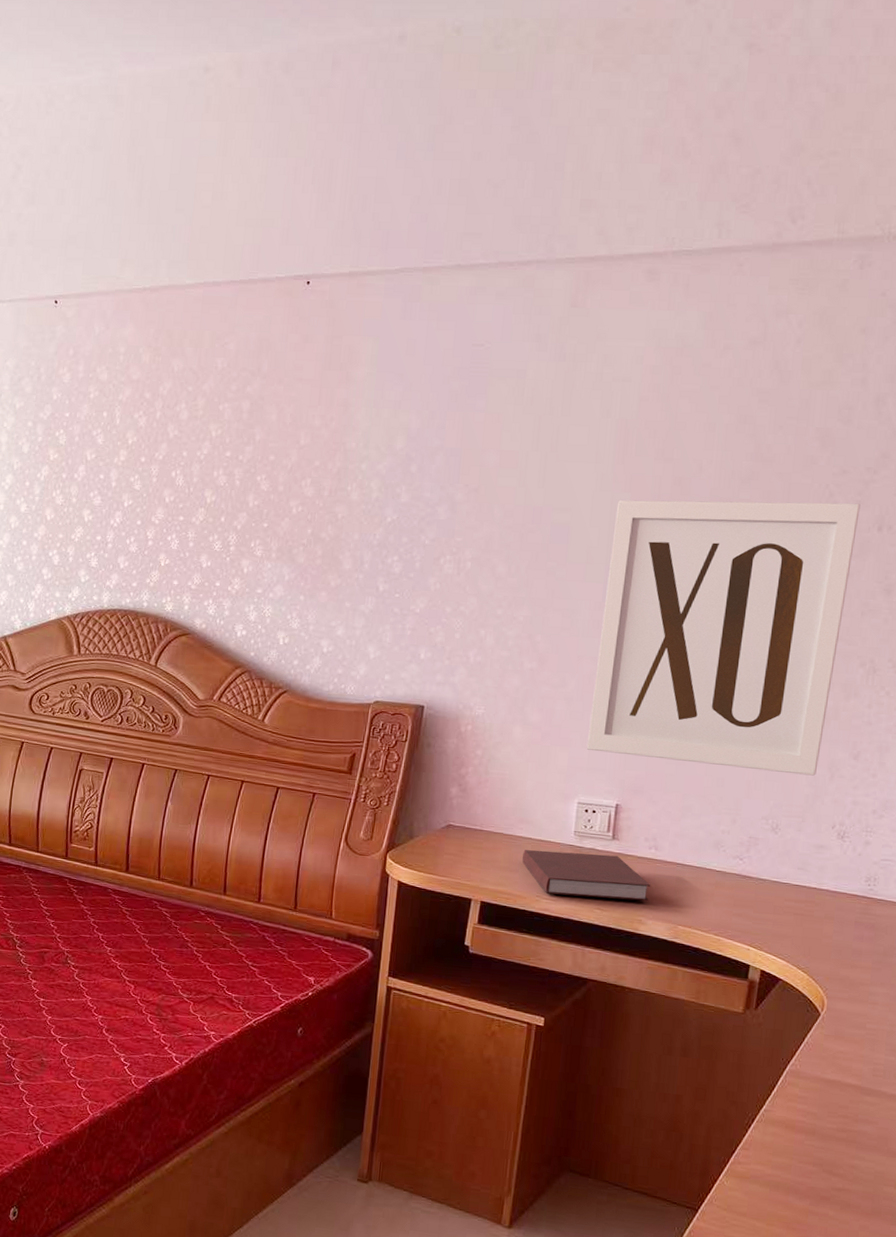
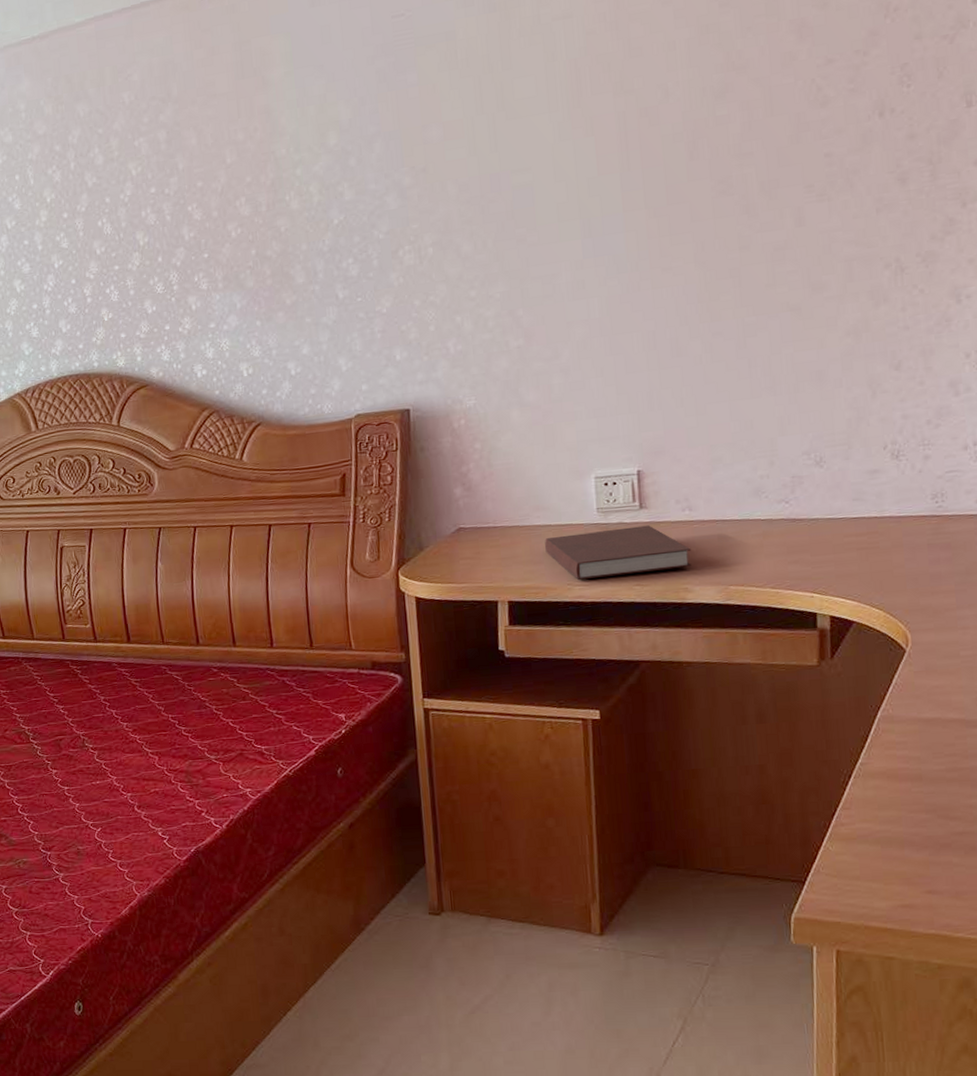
wall art: present [586,500,861,776] -> none [581,91,856,420]

